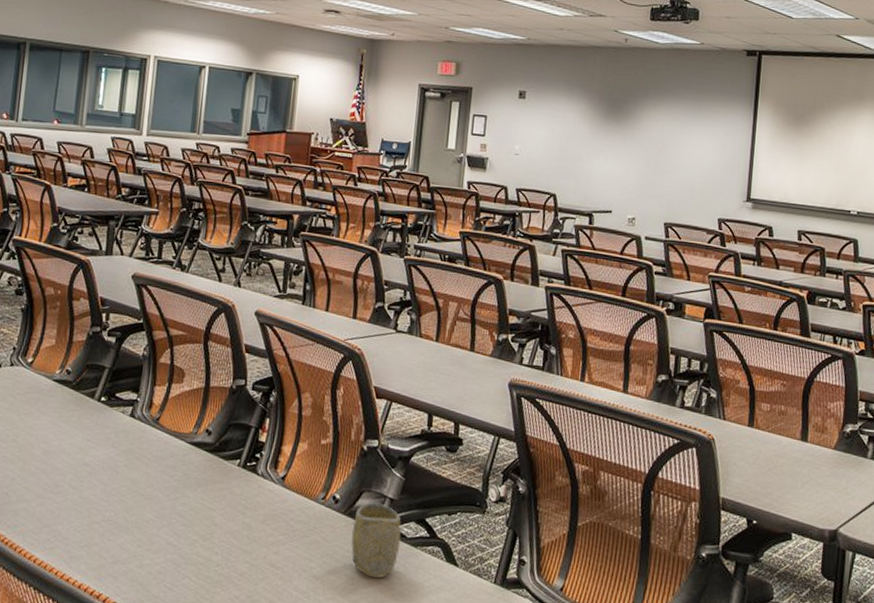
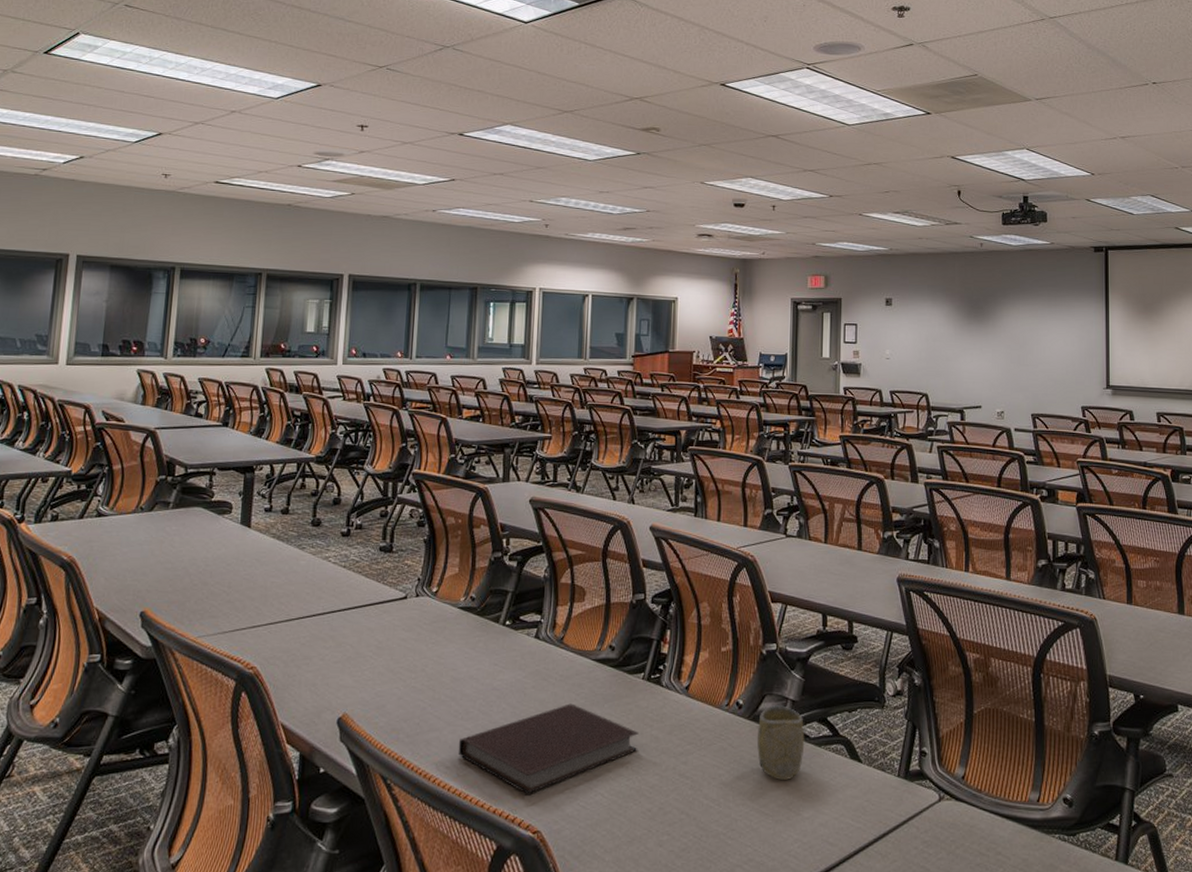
notebook: none [45,485,231,572] -> present [458,703,639,794]

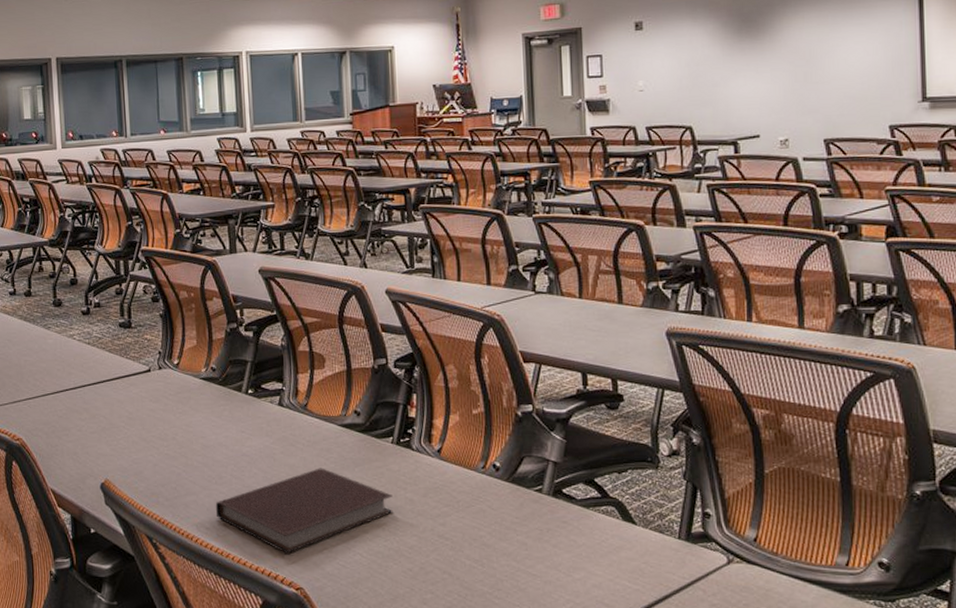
cup: present [756,705,805,780] -> none [517,467,571,541]

